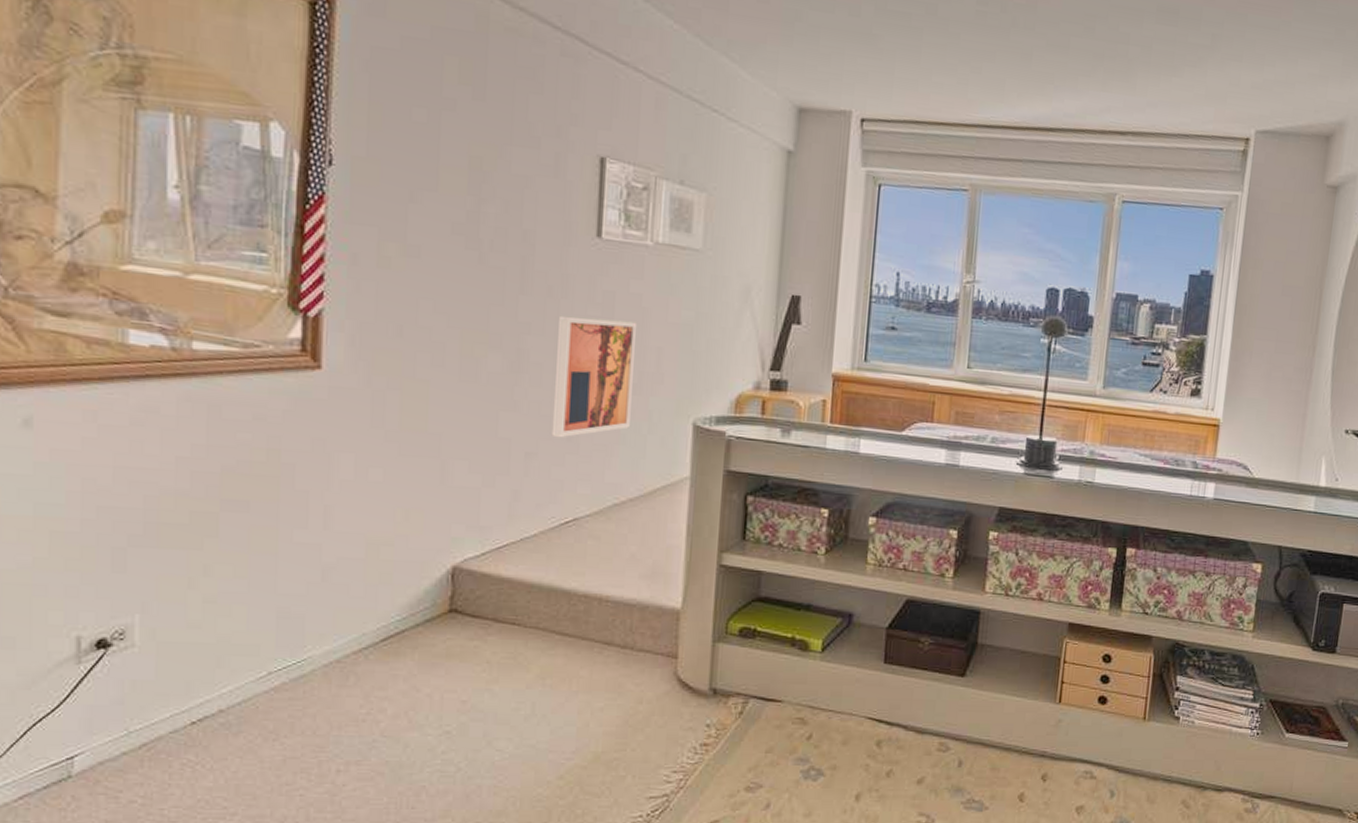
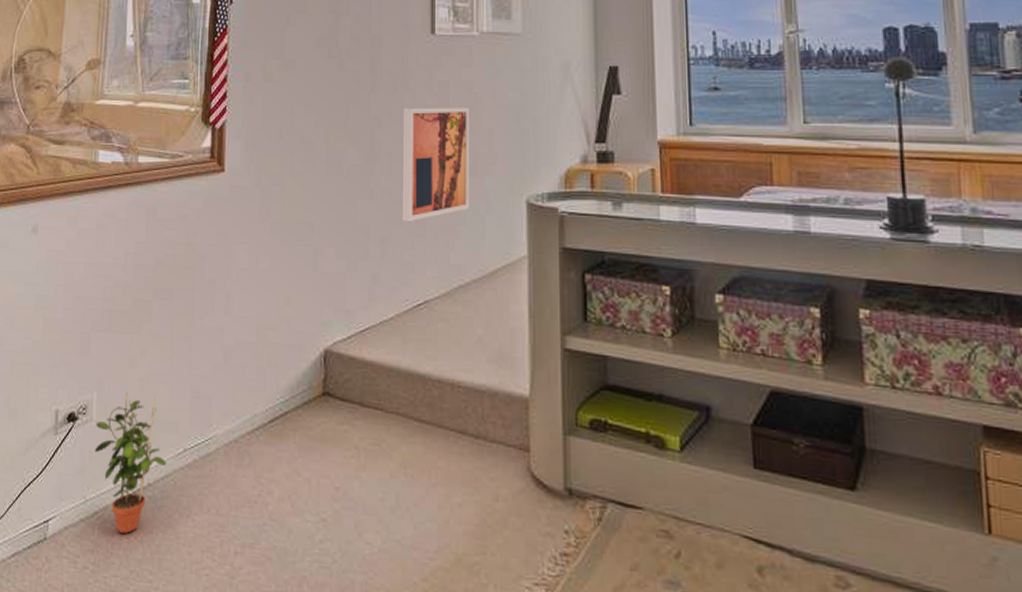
potted plant: none [140,614,245,764] -> present [95,392,167,534]

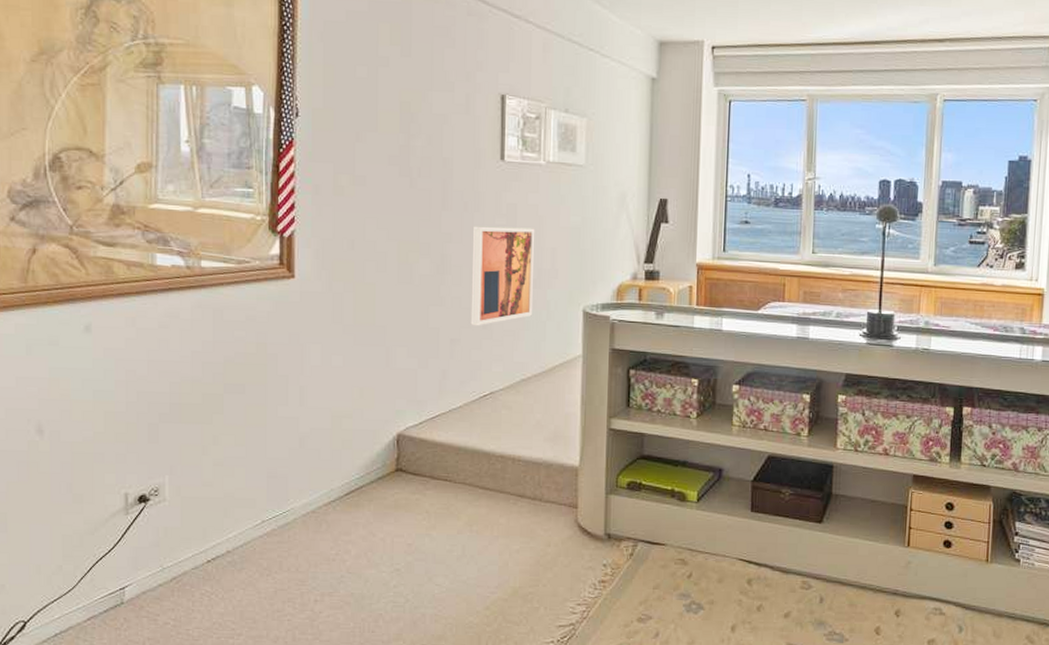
potted plant: present [95,392,167,534] -> none [170,475,245,594]

